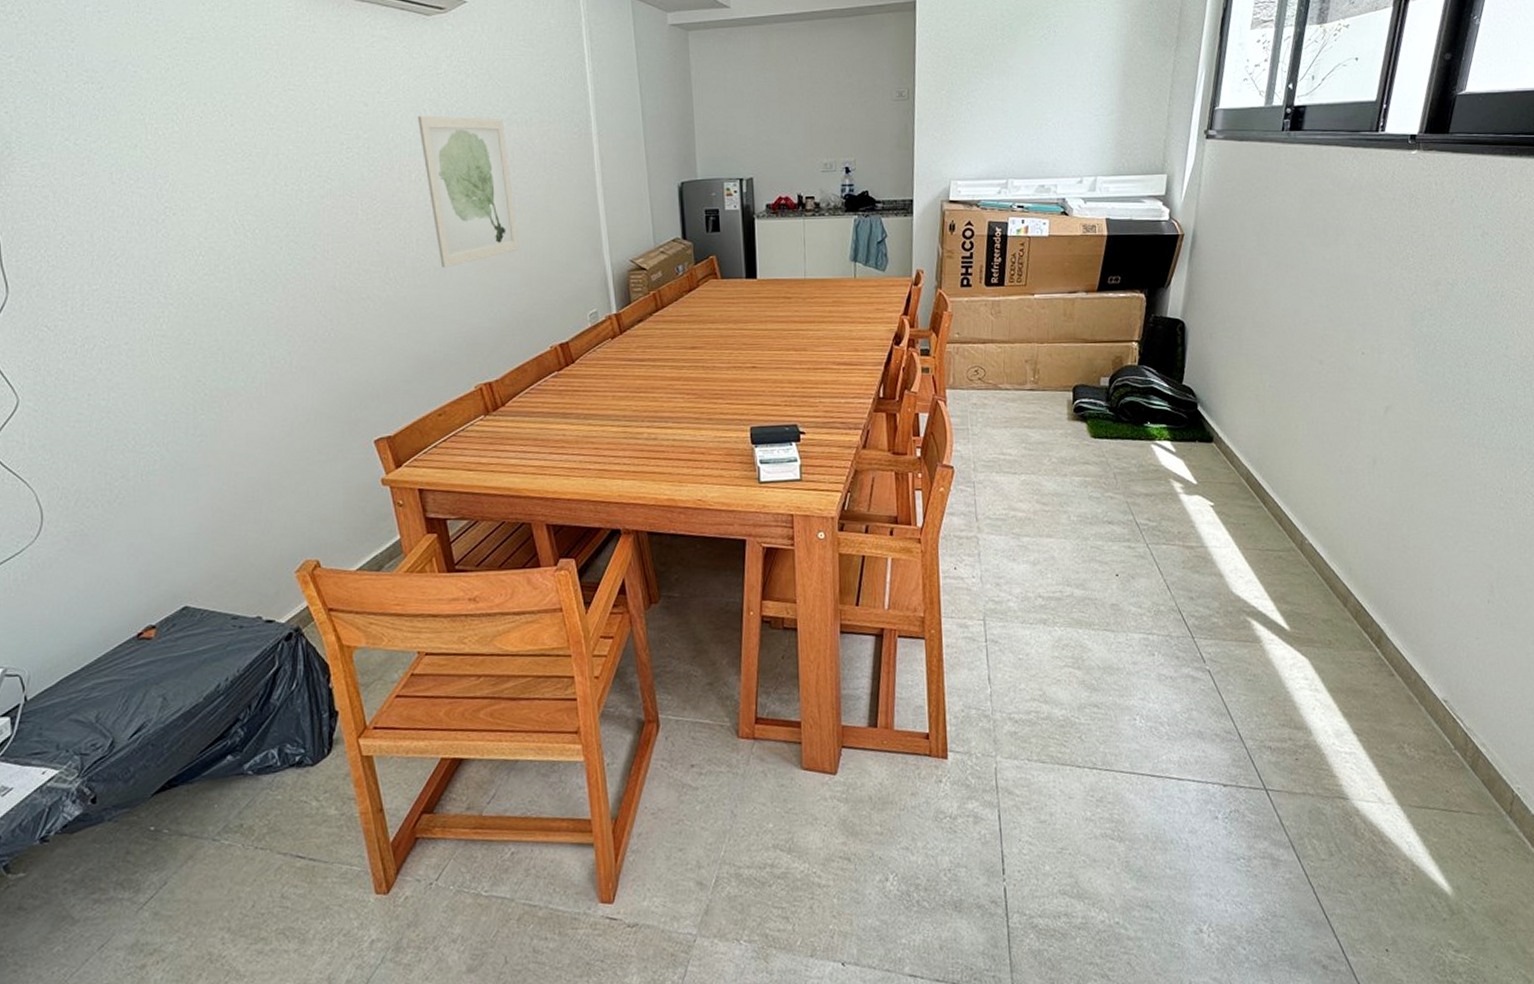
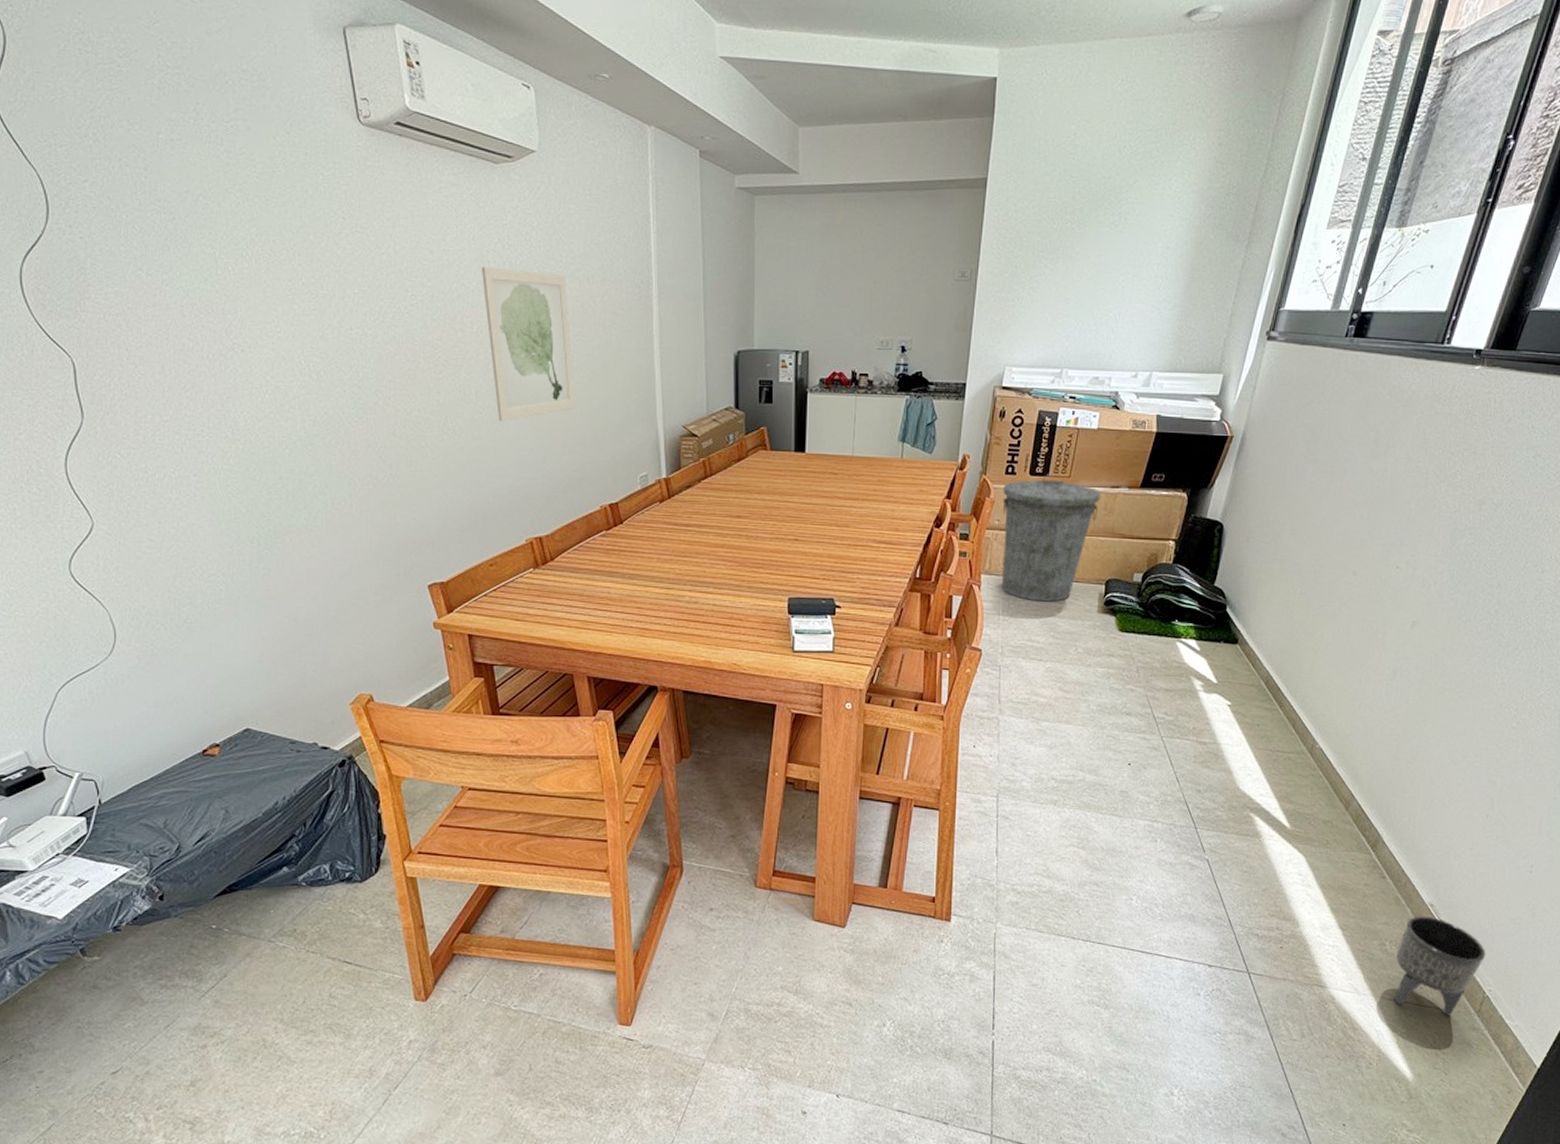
trash can: none [960,282,1059,413] -> present [1001,473,1100,602]
planter: none [1415,713,1509,820] -> present [1394,916,1486,1016]

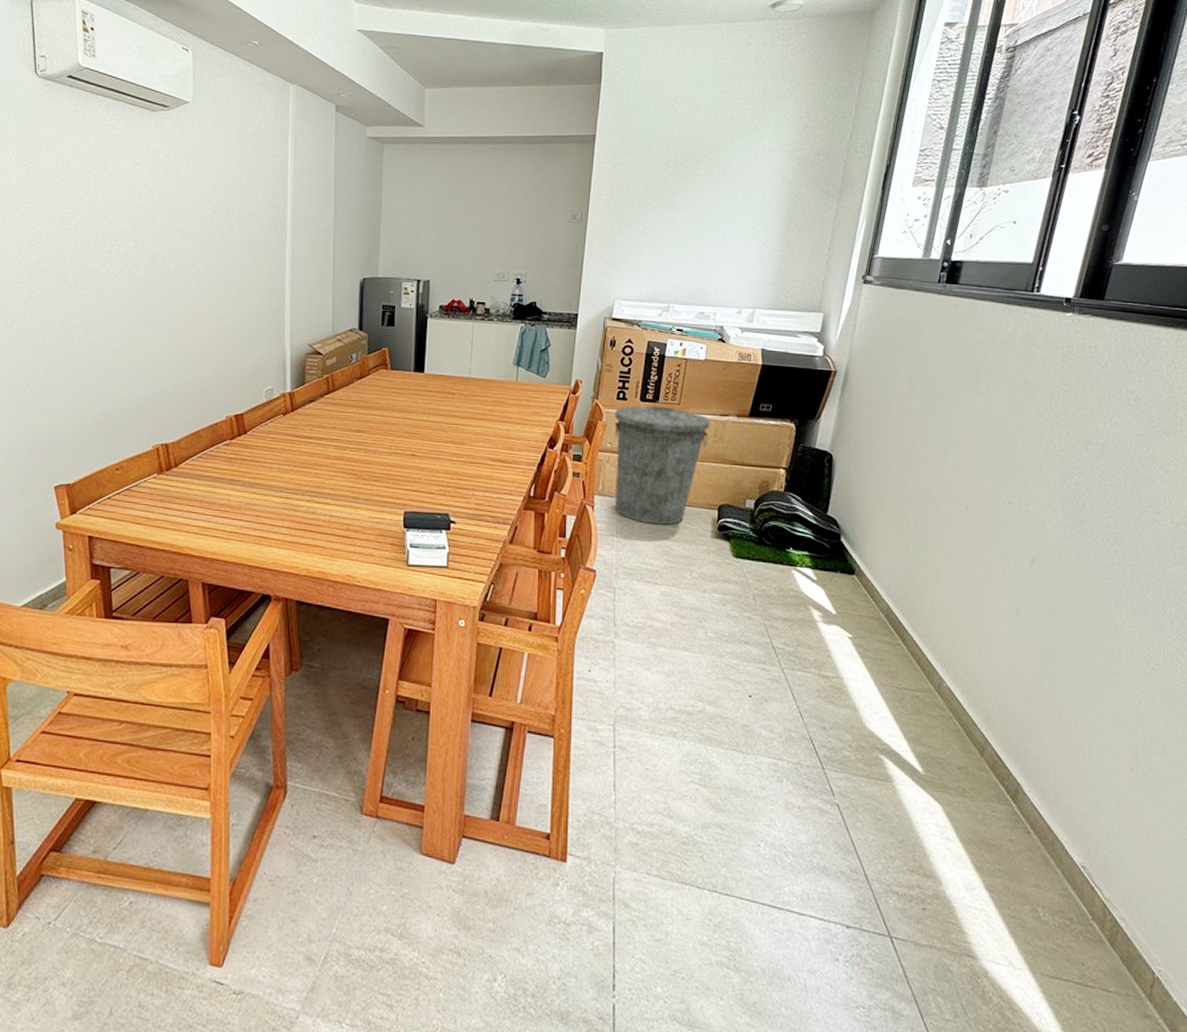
wall art: present [481,266,576,422] -> none [132,197,209,336]
planter: present [1394,916,1486,1016] -> none [1050,879,1150,1000]

